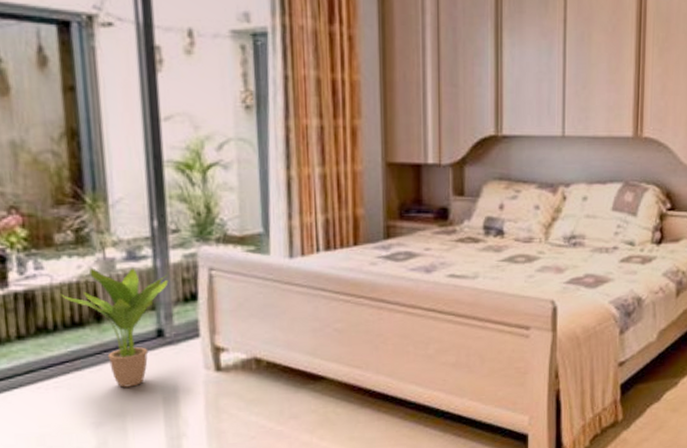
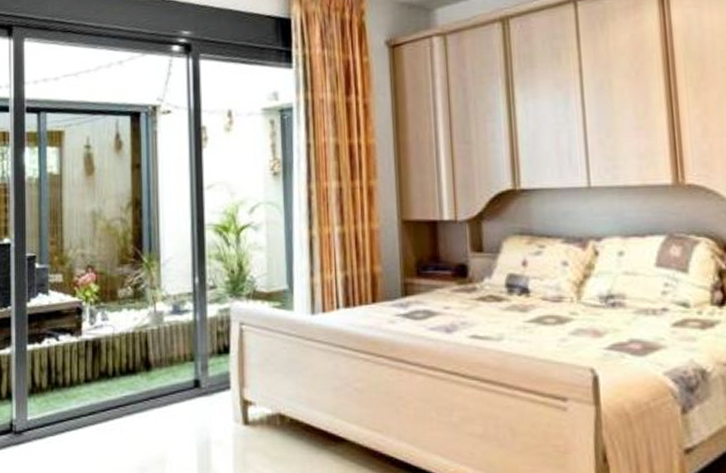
potted plant: present [61,268,169,388] -> none [120,320,207,435]

